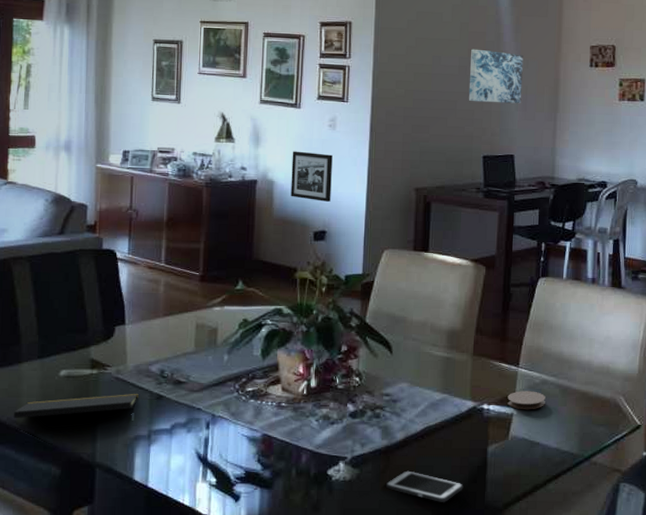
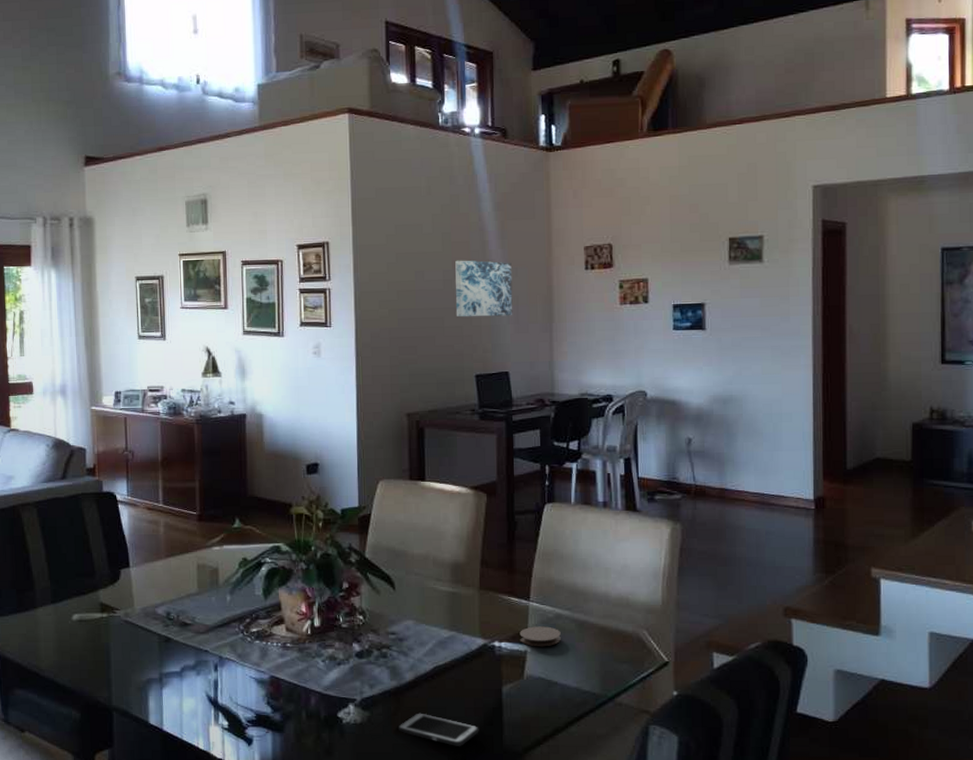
notepad: present [13,393,139,419] -> none [33,636,148,664]
picture frame: present [290,151,333,202] -> none [279,381,321,433]

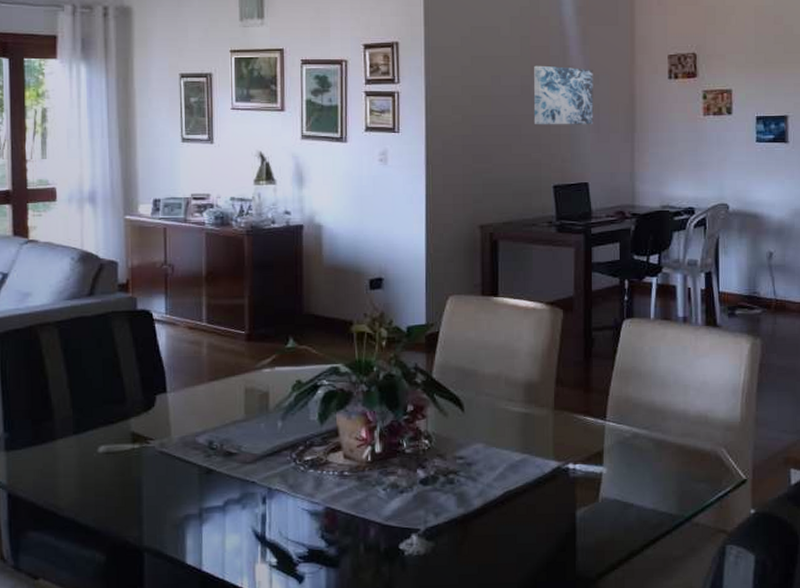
cell phone: present [397,713,479,746] -> none [464,541,551,575]
coaster: present [520,626,561,647] -> none [595,446,638,468]

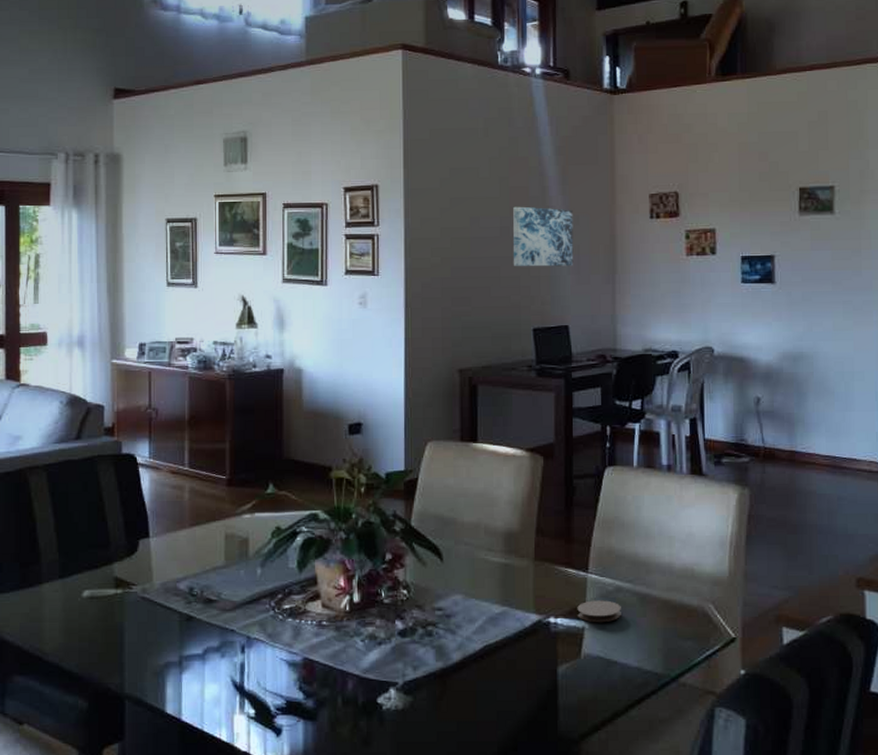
coaster: none [595,446,638,468] -> present [577,600,621,623]

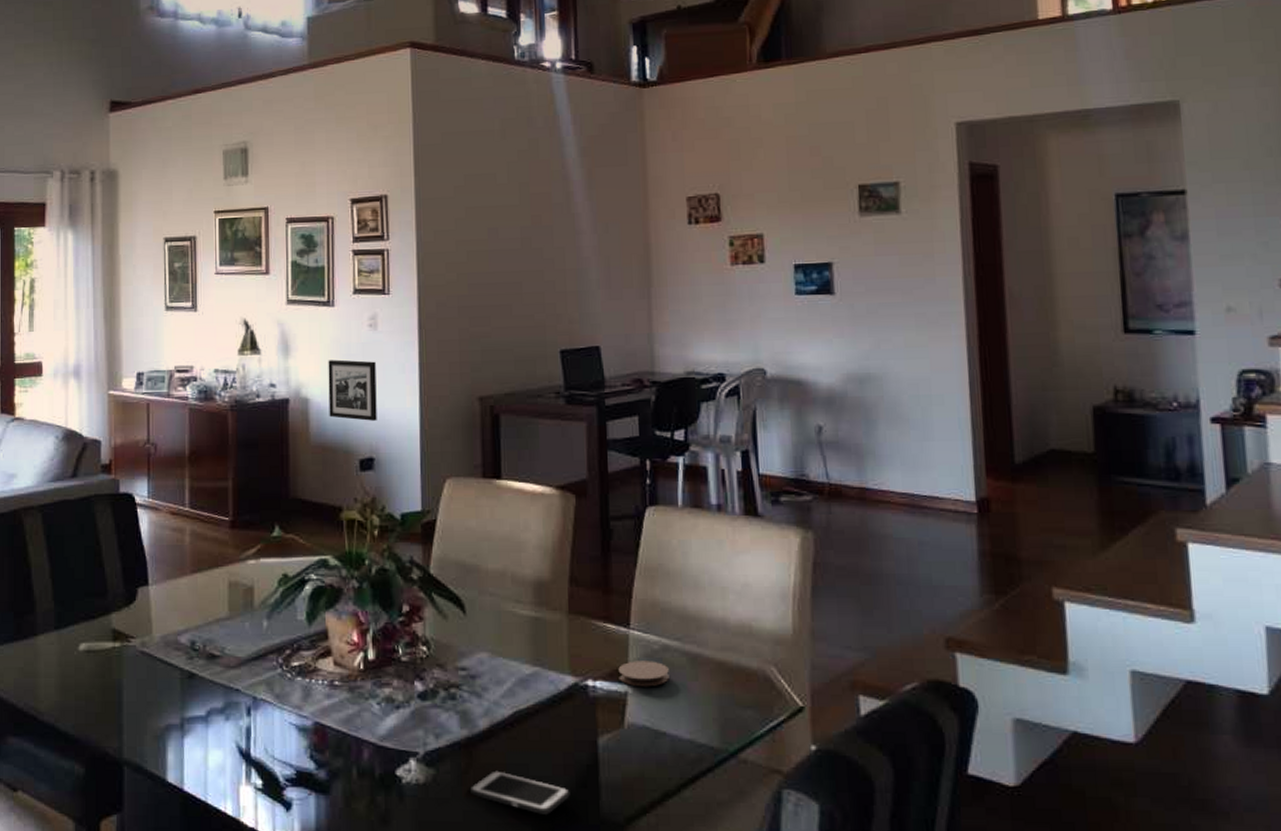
picture frame: none [320,334,365,390] -> present [328,359,377,421]
cell phone: none [443,697,532,734] -> present [469,770,570,815]
wall art: present [513,206,574,267] -> none [535,214,604,282]

